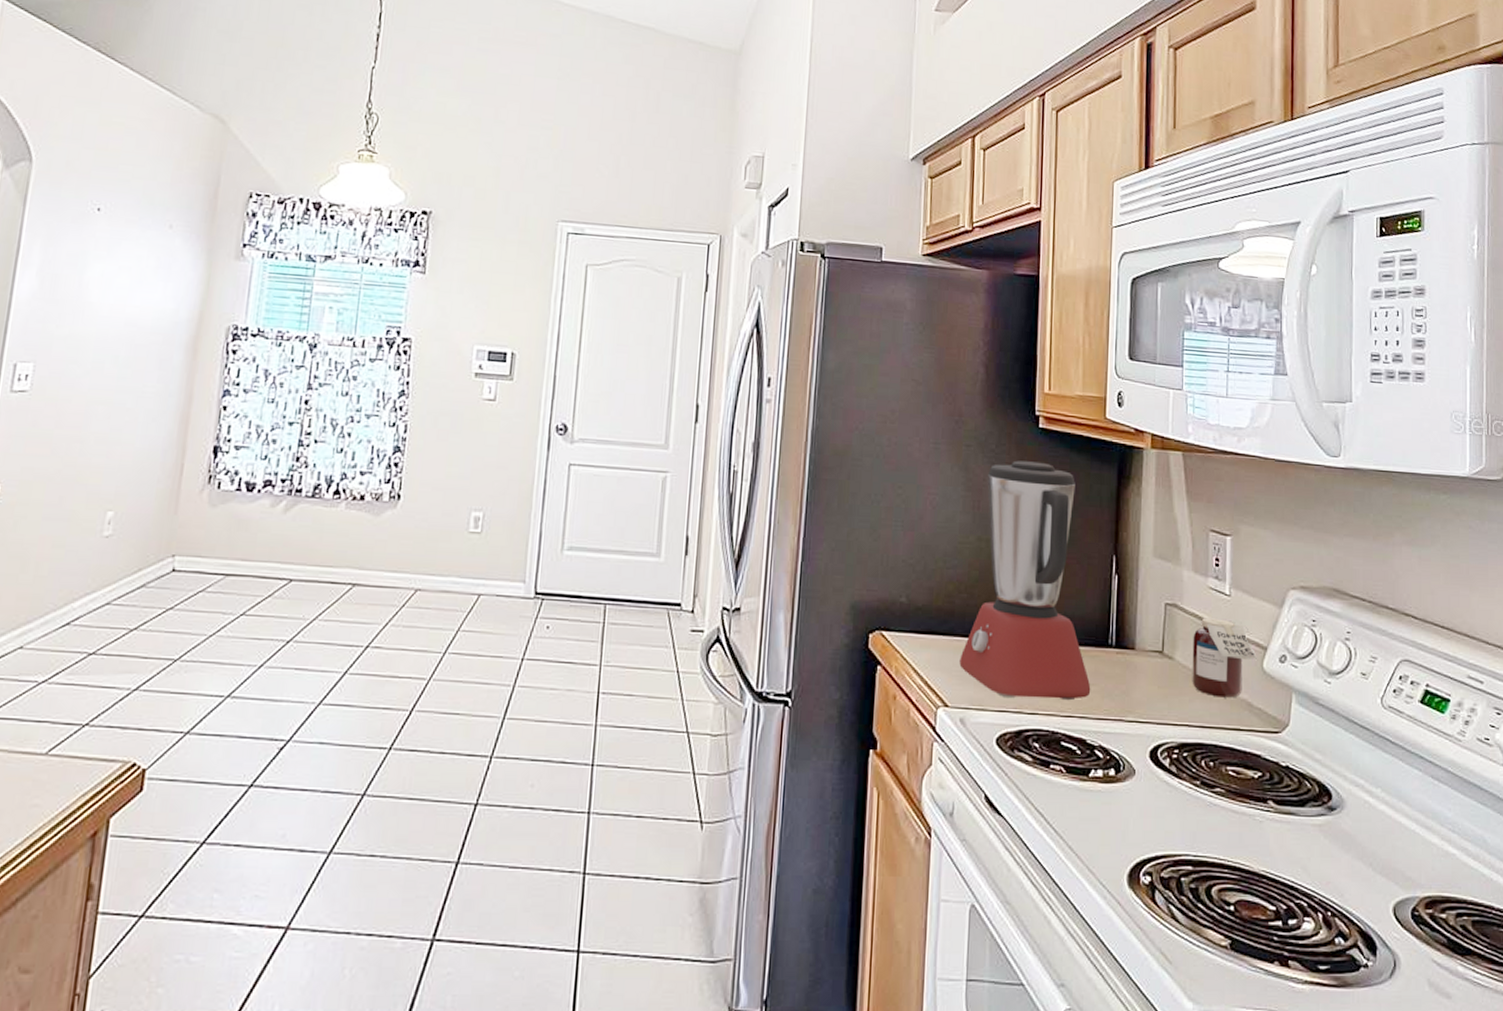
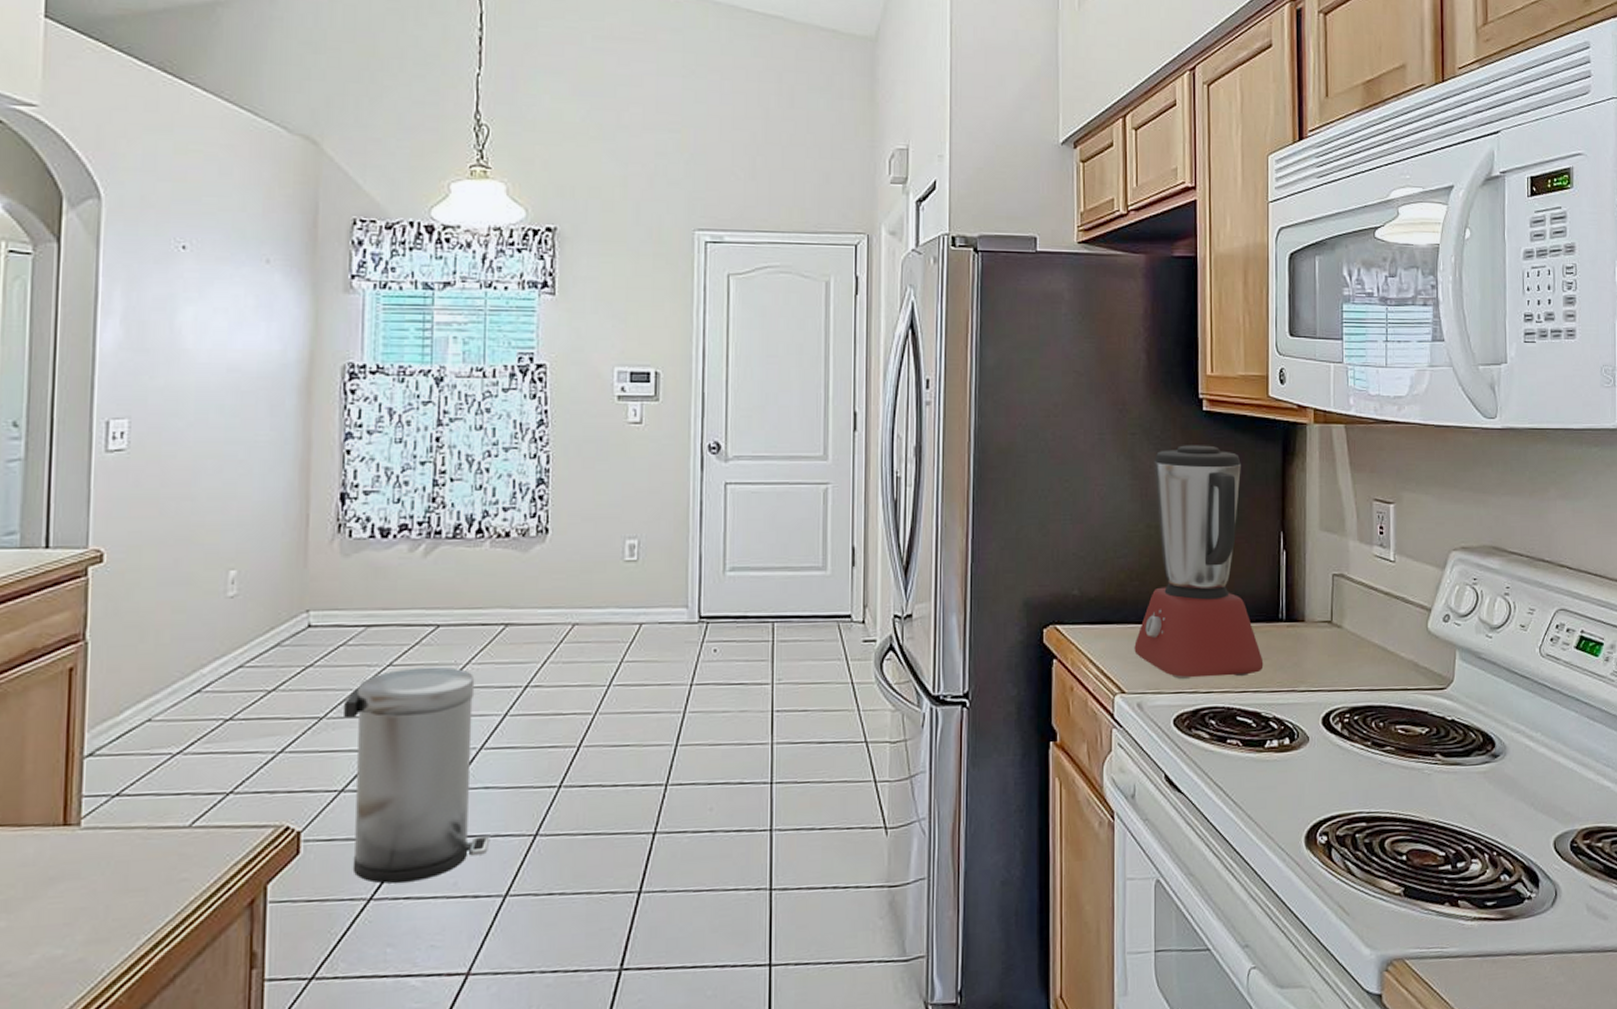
pedal bin: none [190,619,321,829] -> present [343,666,490,884]
jar: present [1192,618,1257,698] -> none [1360,585,1422,661]

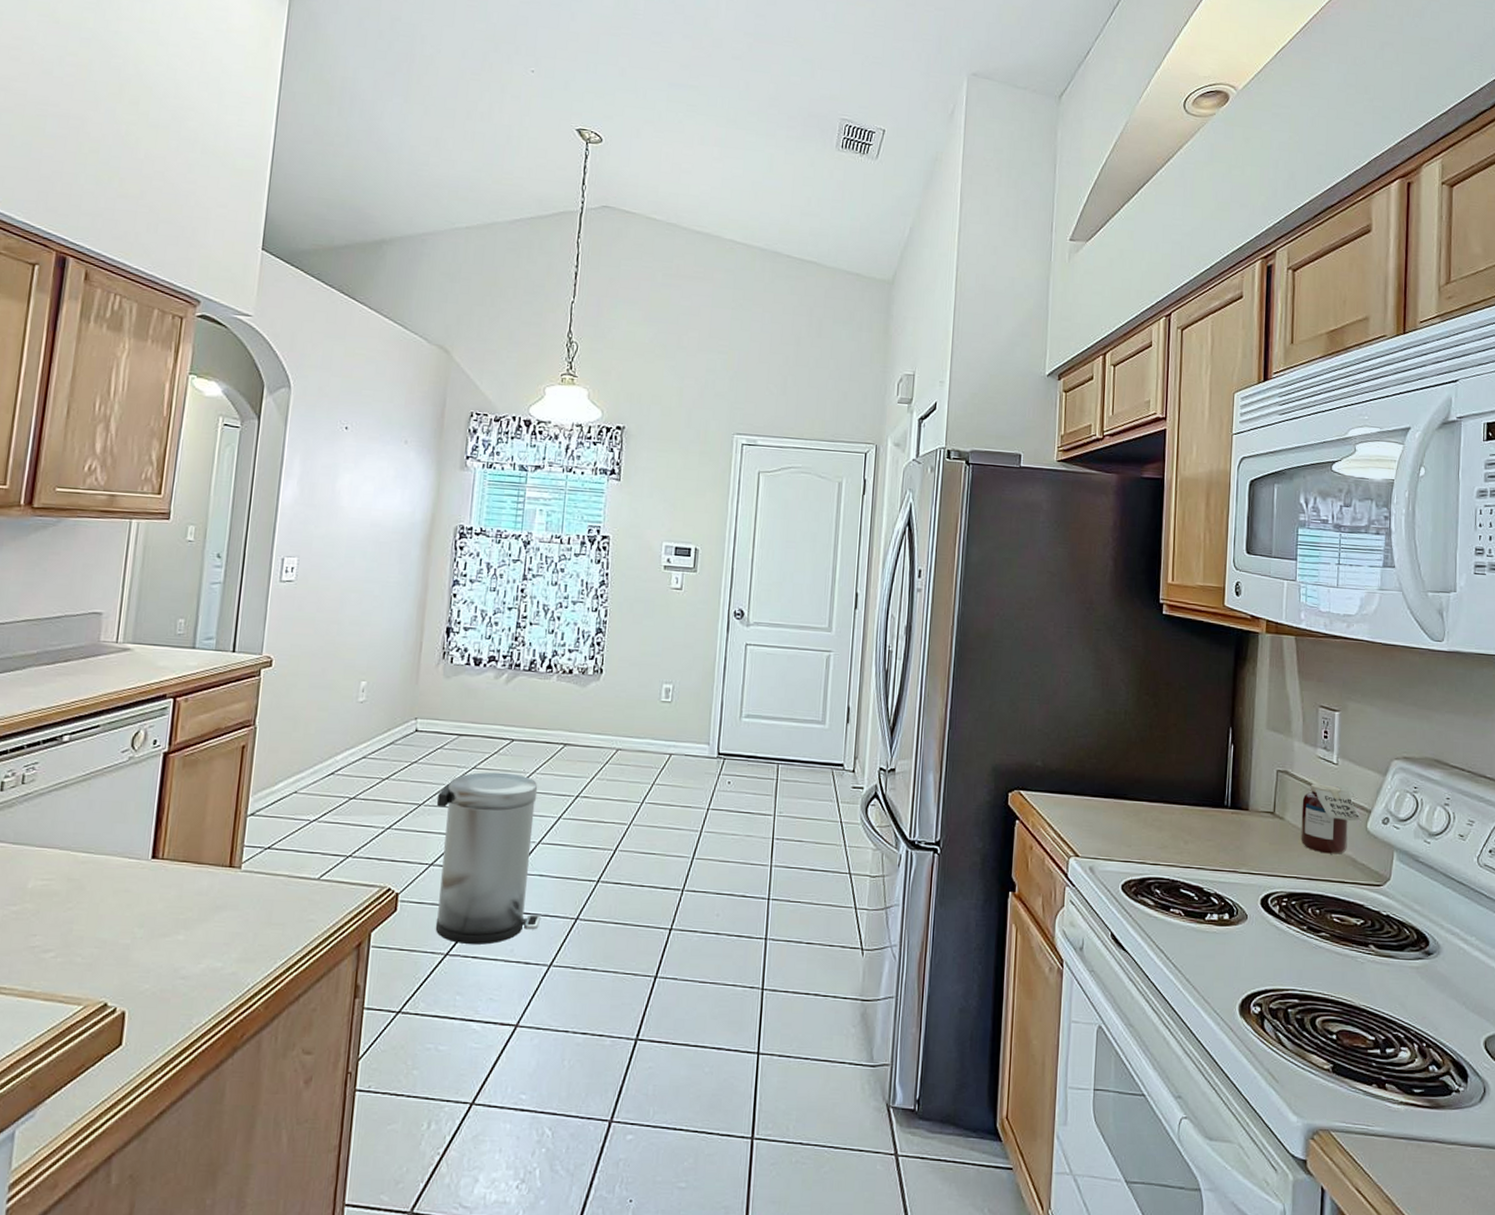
blender: present [1134,445,1264,680] -> none [1089,643,1208,854]
jar: none [1360,585,1422,661] -> present [1301,783,1361,854]

